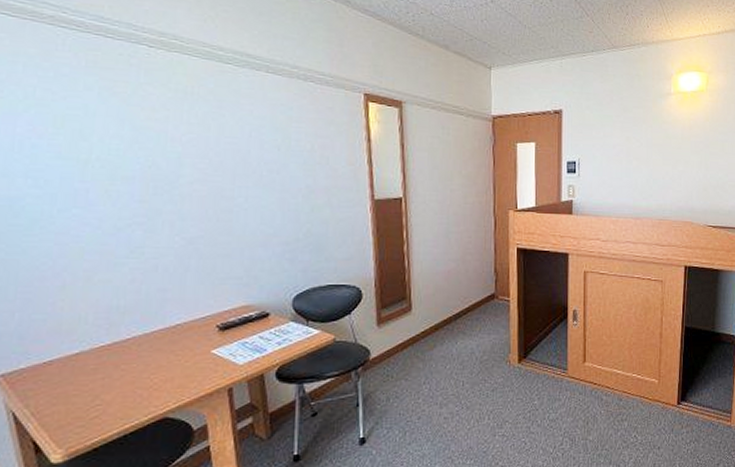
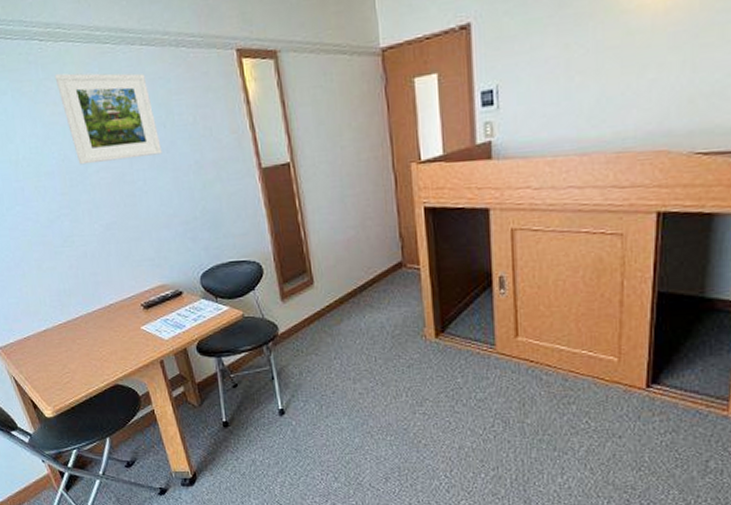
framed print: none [159,80,272,175] -> present [54,73,162,165]

